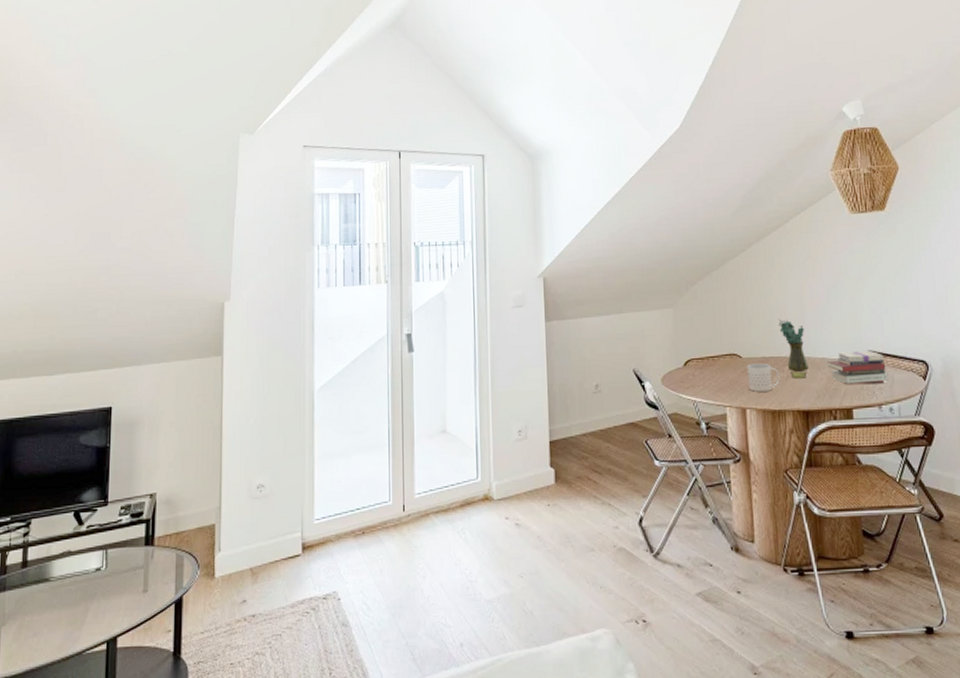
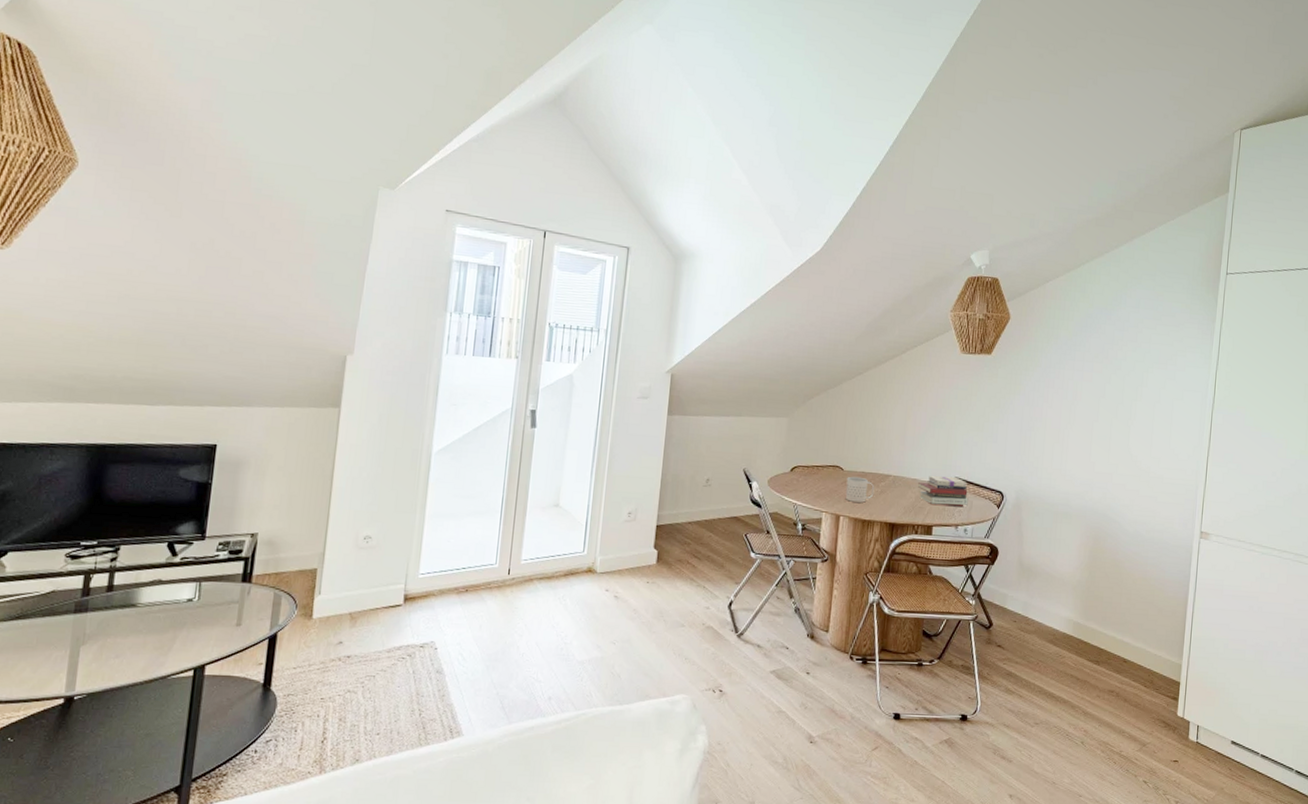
vase: present [778,319,809,379] -> none [881,440,903,495]

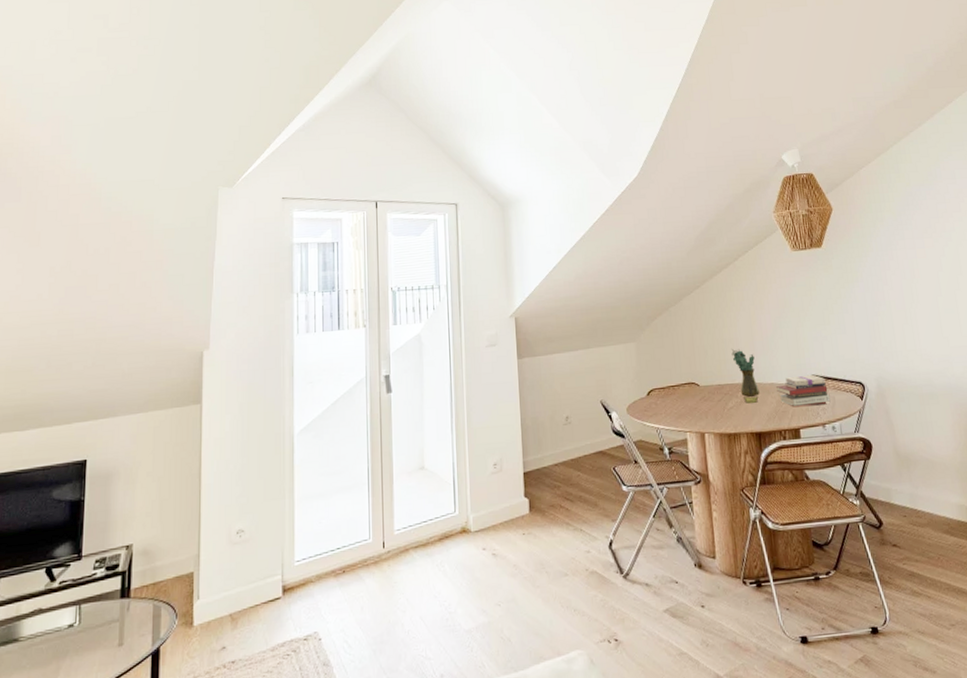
mug: present [845,476,875,503] -> none [704,390,735,417]
vase: none [881,440,903,495] -> present [731,349,760,403]

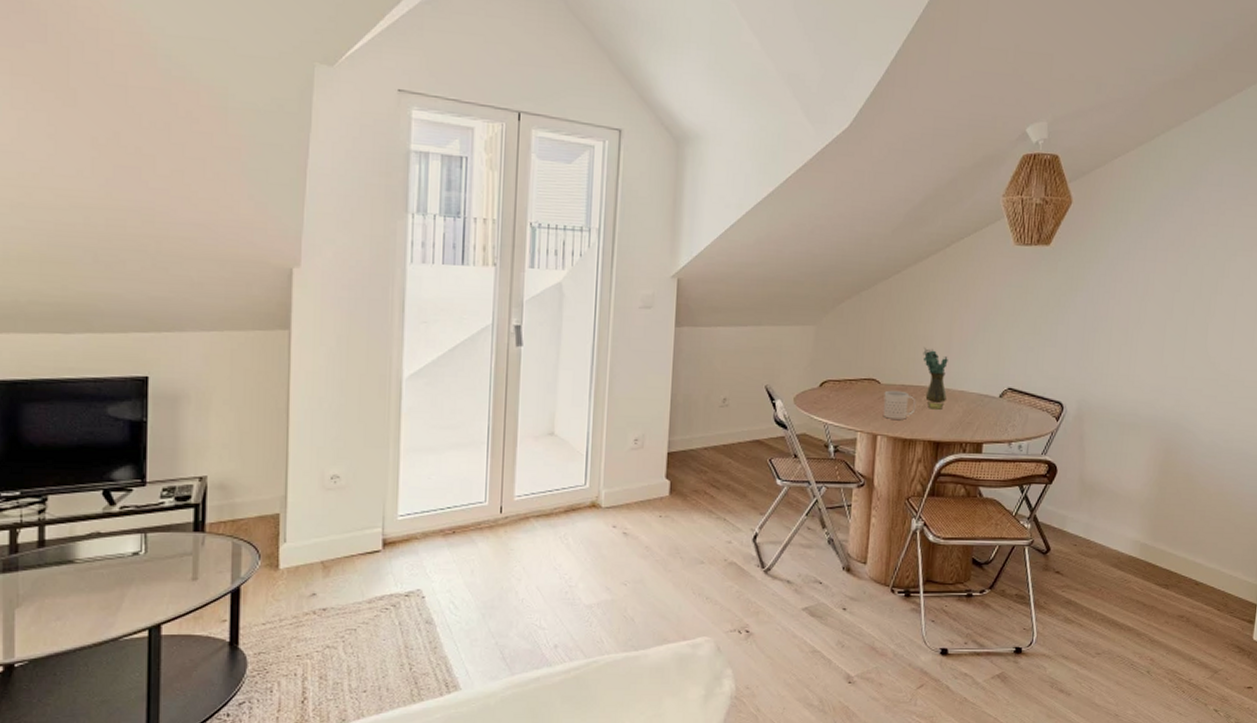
mug: none [704,390,735,417] -> present [883,390,917,420]
books: present [776,374,831,407] -> none [966,387,1023,421]

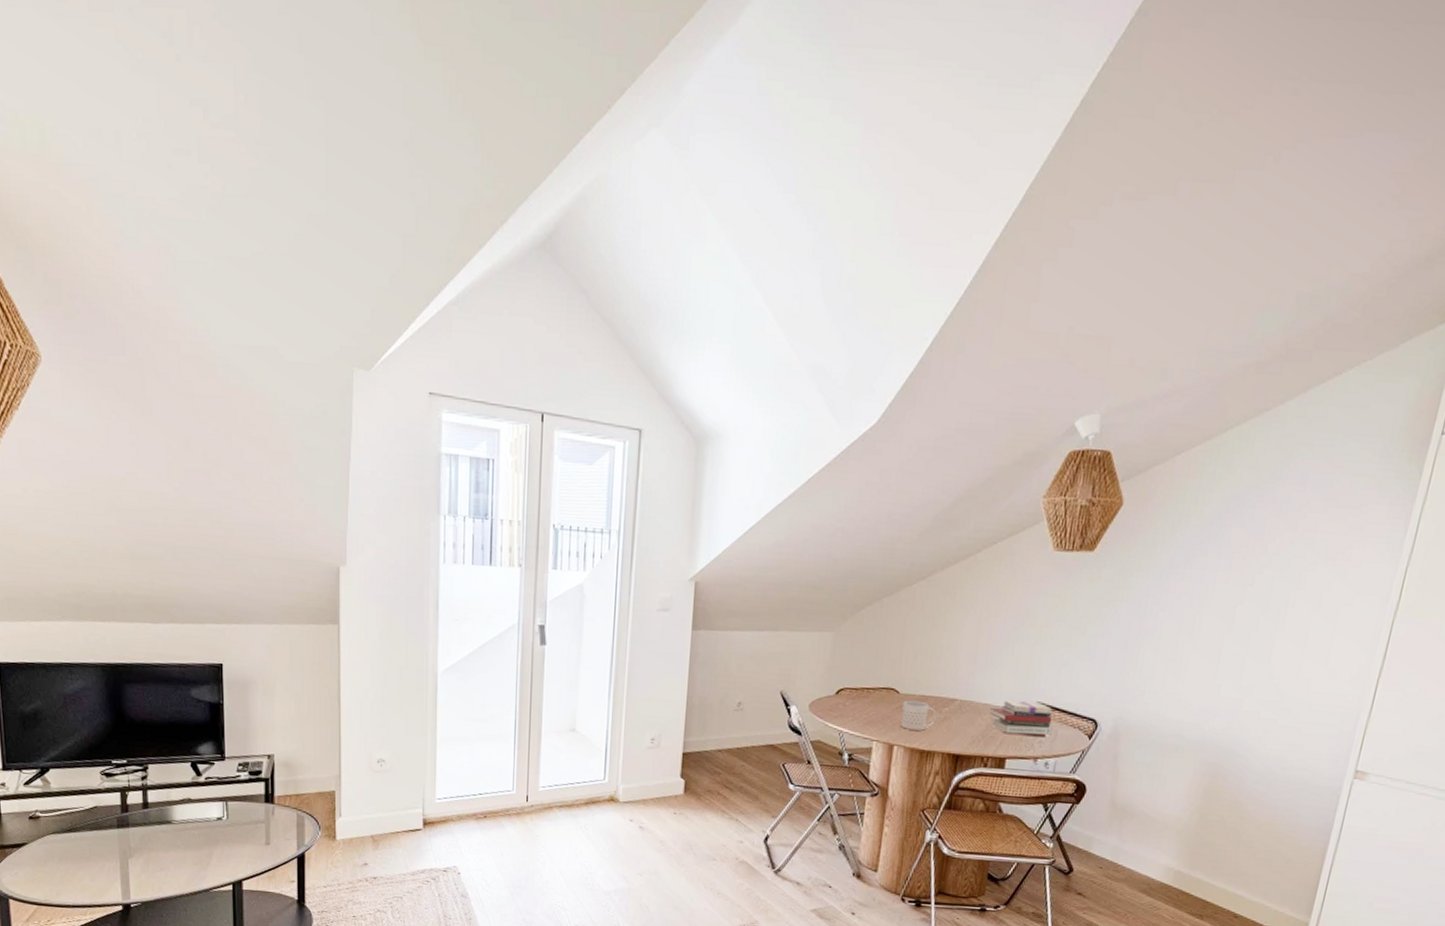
vase: present [923,348,948,410] -> none [946,658,973,722]
books: none [966,387,1023,421] -> present [990,700,1052,738]

